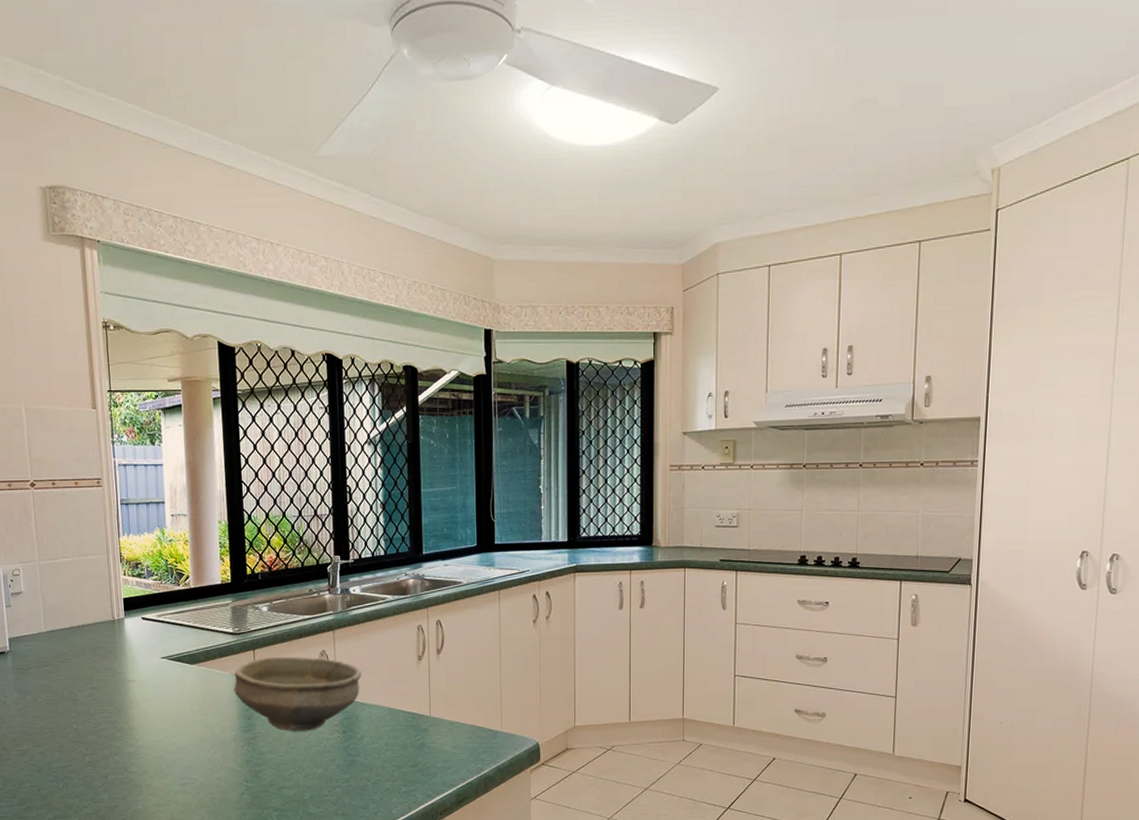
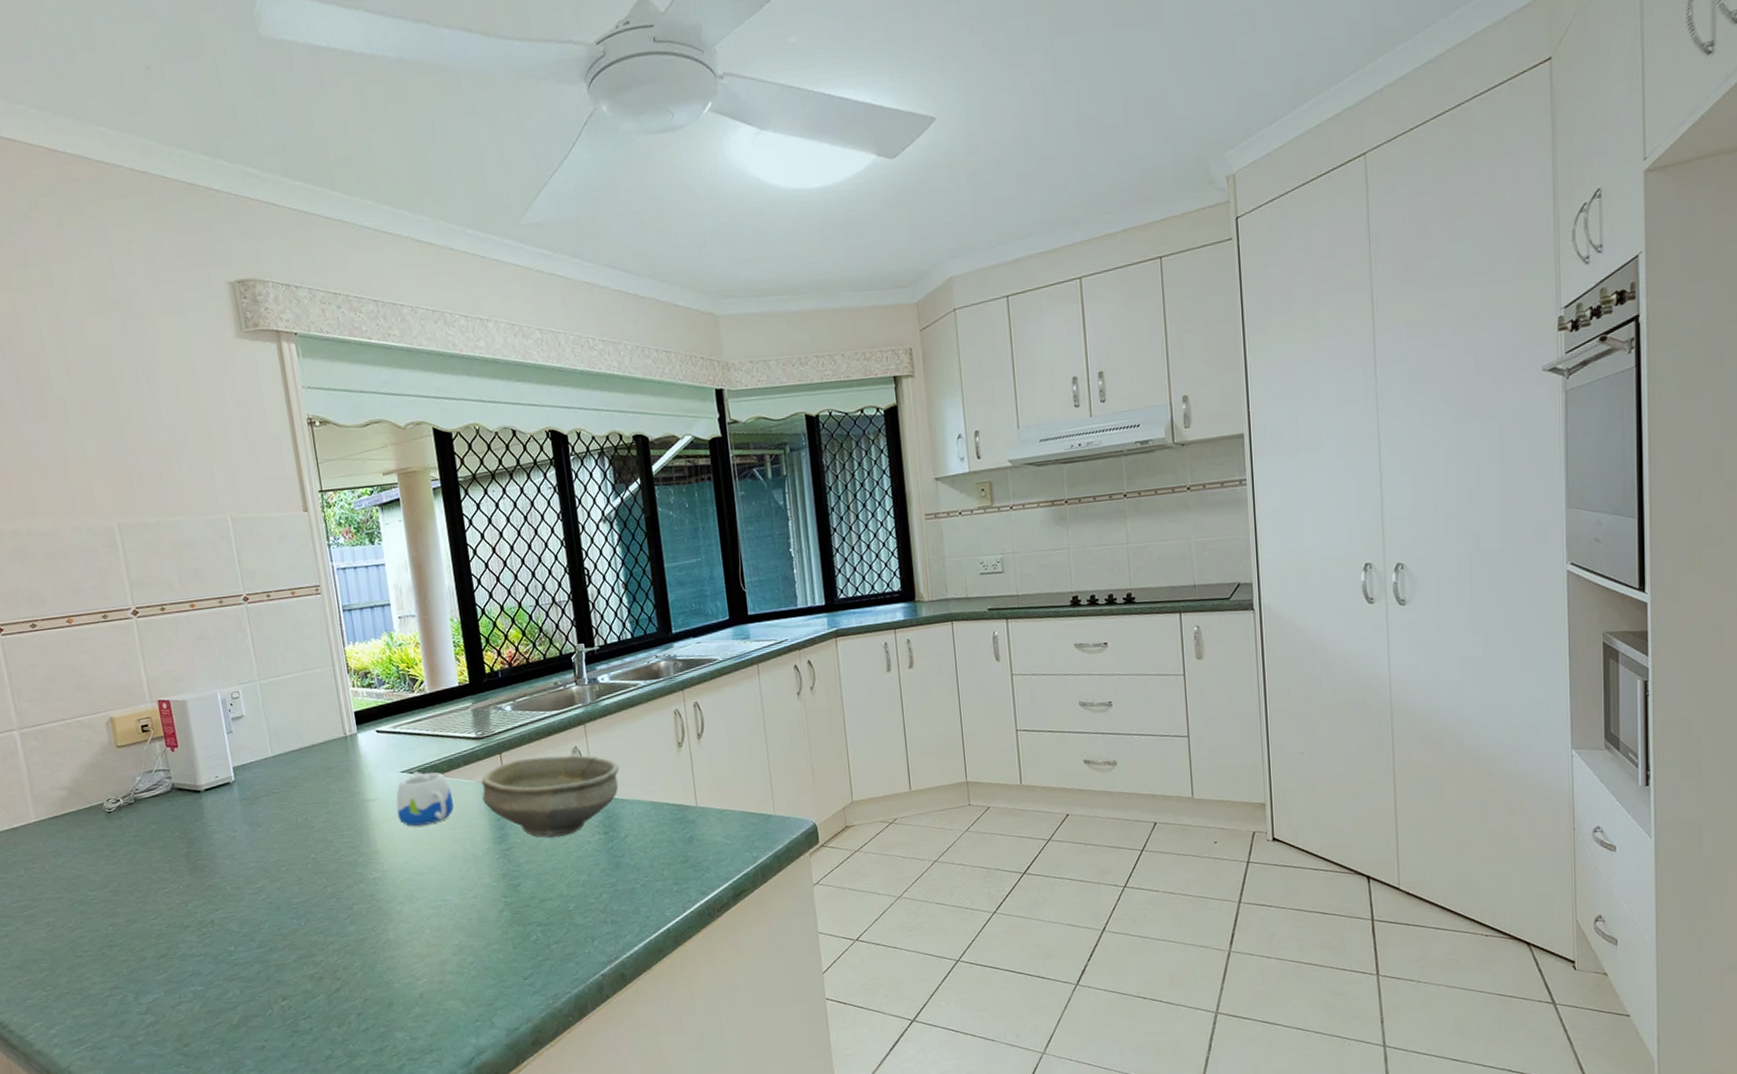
mug: none [154,658,207,709] -> present [396,771,454,826]

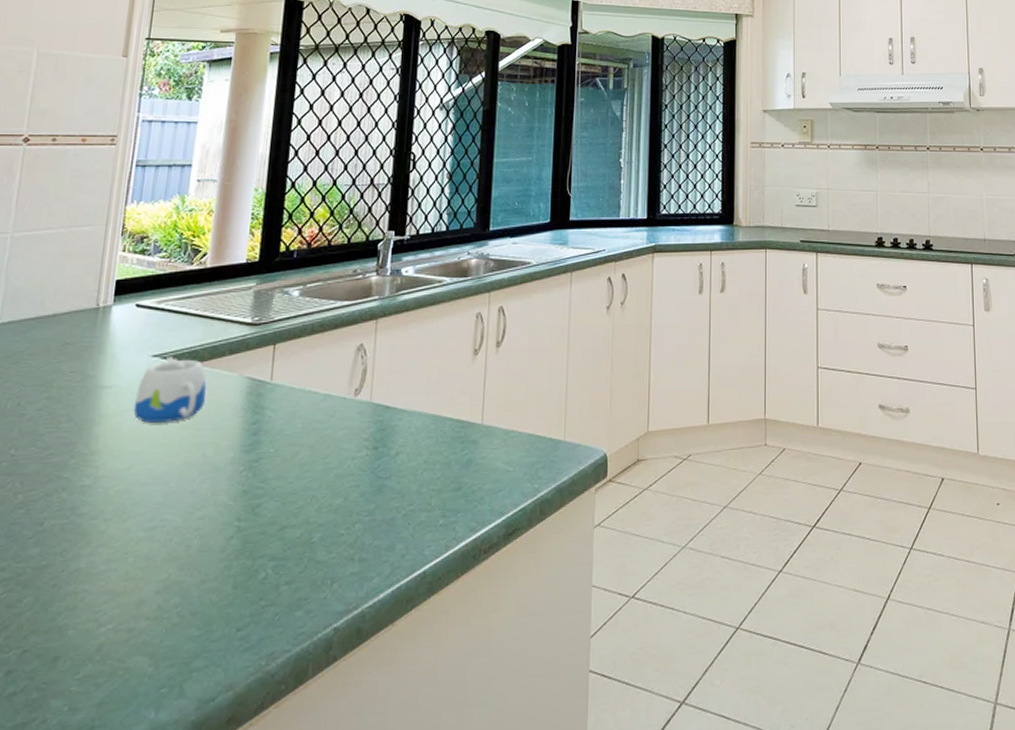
bowl: present [481,755,619,838] -> none [241,352,405,450]

